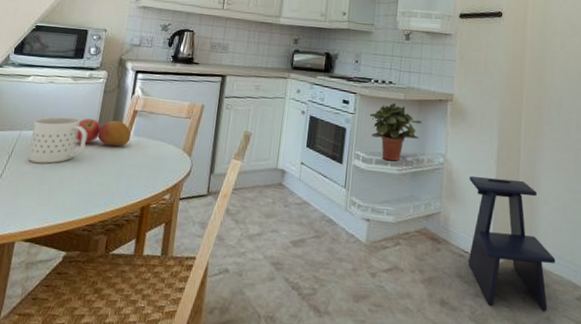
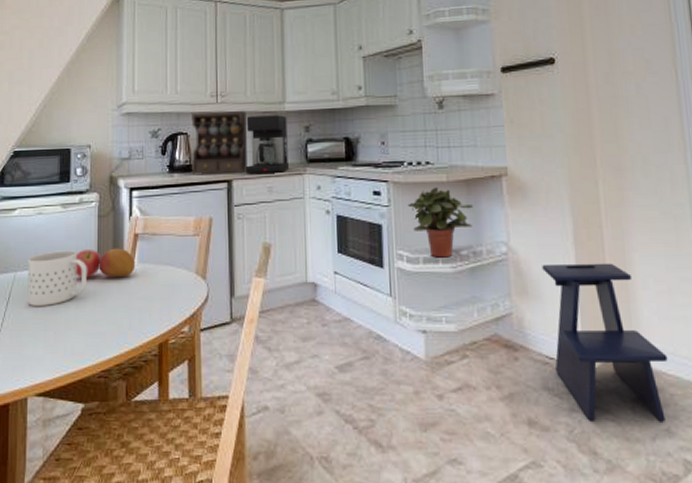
spice rack: none [192,15,247,71] -> present [192,111,247,175]
coffee maker: none [239,24,281,75] -> present [246,115,290,175]

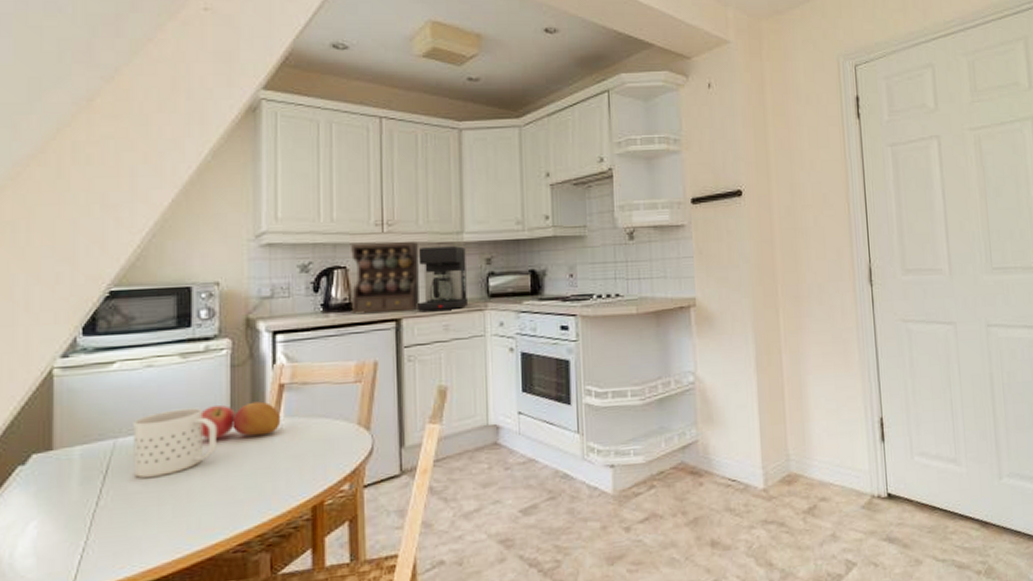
potted plant: present [408,188,474,258] -> none [596,320,663,391]
step stool: present [542,263,668,422] -> none [726,386,835,536]

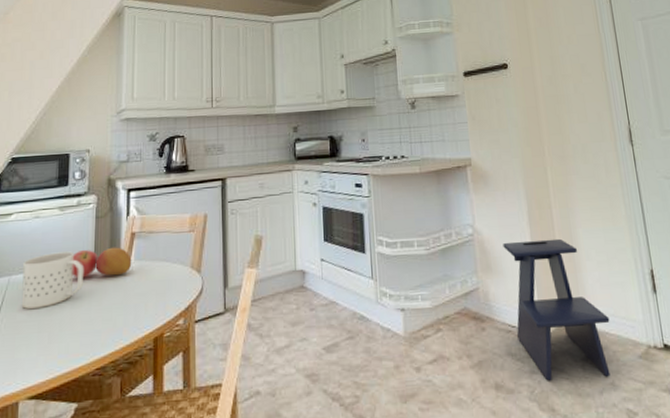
spice rack: present [351,242,419,315] -> none [188,114,240,175]
coffee maker: present [418,246,469,313] -> none [239,117,280,173]
step stool: none [726,386,835,536] -> present [503,238,610,381]

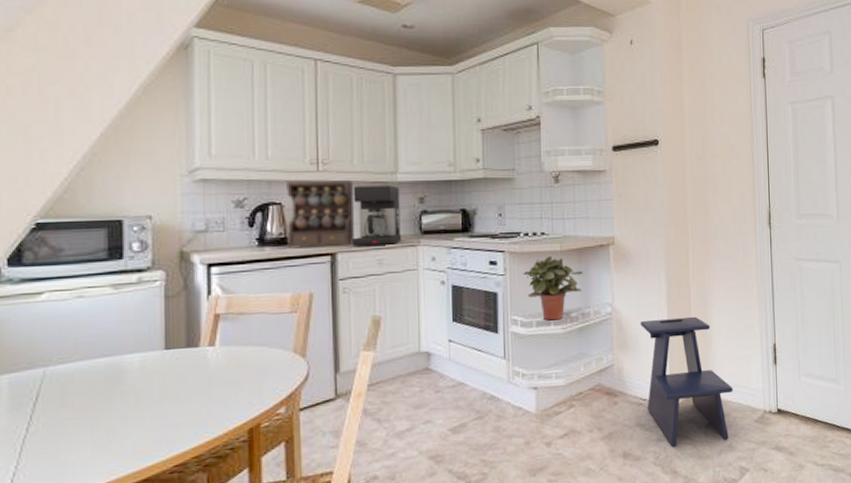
mug: present [21,251,83,309] -> none [64,337,151,404]
fruit: present [71,249,98,278] -> none [134,334,171,368]
fruit: present [95,247,132,276] -> none [167,330,217,364]
spice rack: none [188,114,240,175] -> present [286,180,354,249]
coffee maker: none [239,117,280,173] -> present [352,185,402,247]
potted plant: none [386,178,444,242] -> present [523,256,584,321]

